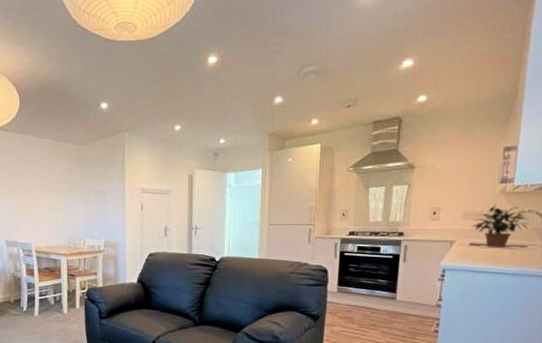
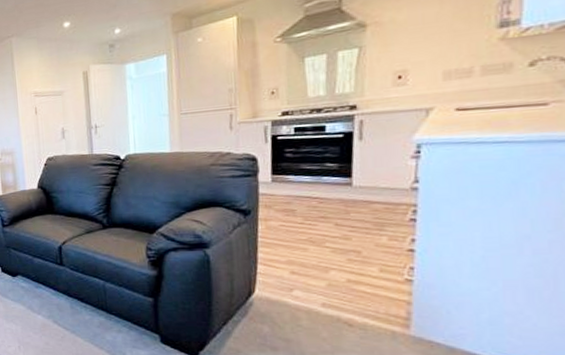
potted plant: present [470,205,530,248] -> none [455,53,551,111]

